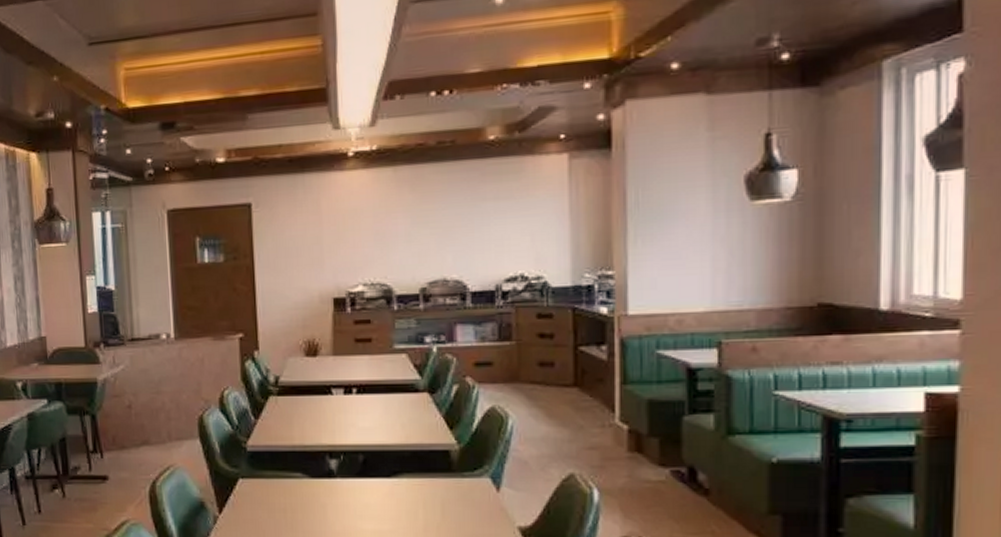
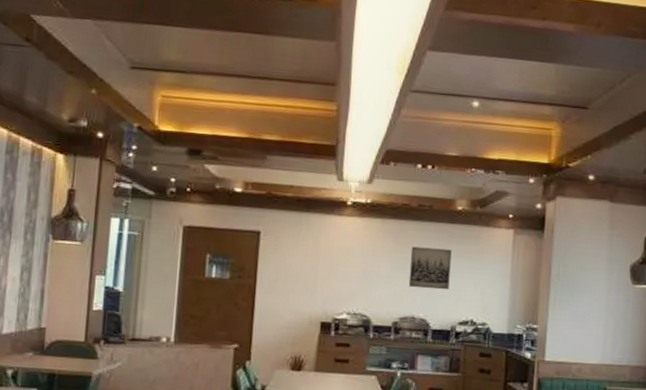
wall art: none [433,191,488,245] -> present [408,246,452,290]

